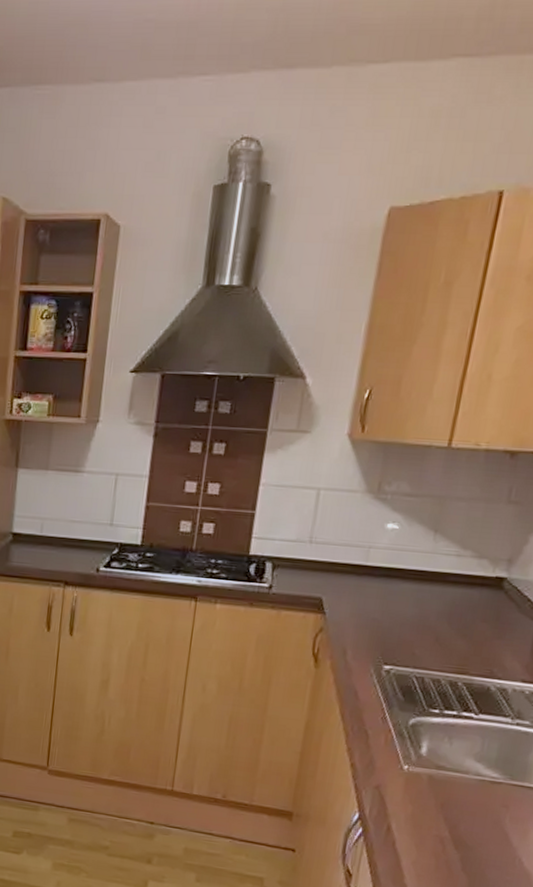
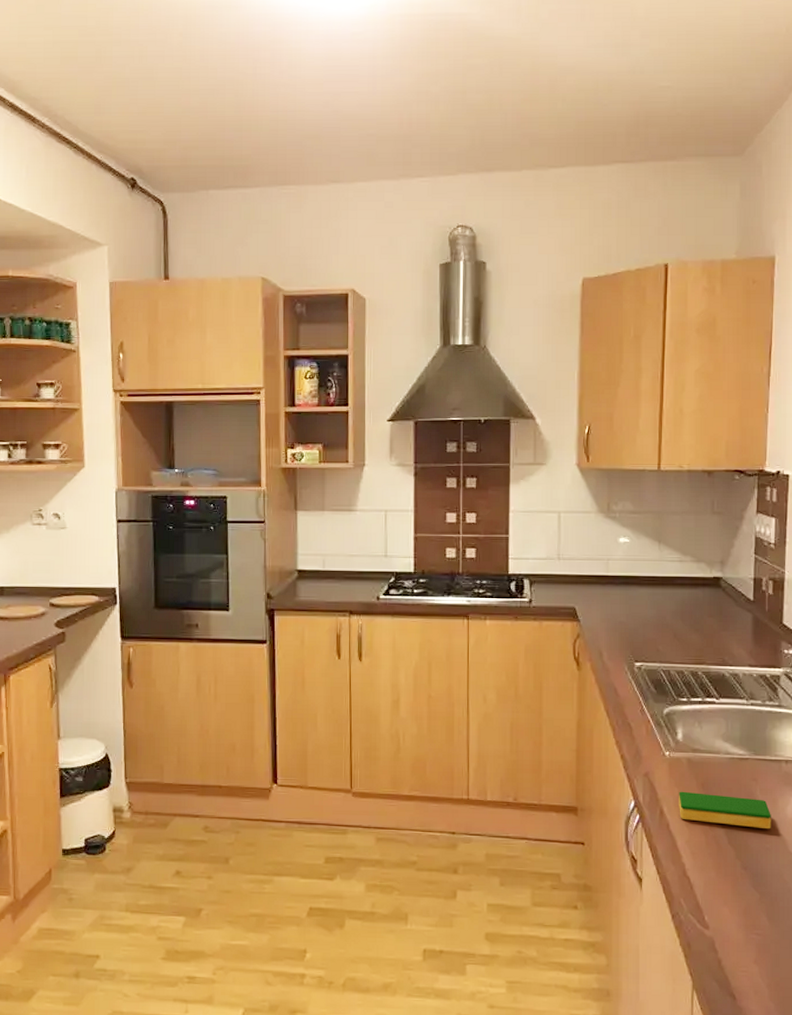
dish sponge: none [409,809,519,861] -> present [679,791,771,830]

